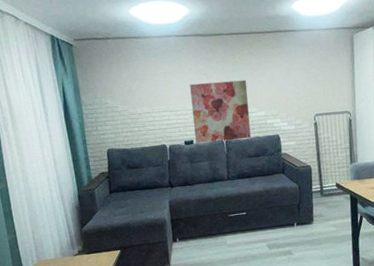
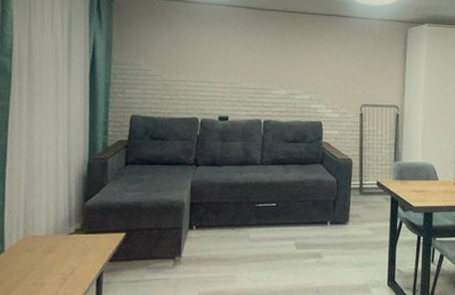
wall art: present [190,80,251,144] -> none [231,56,294,121]

